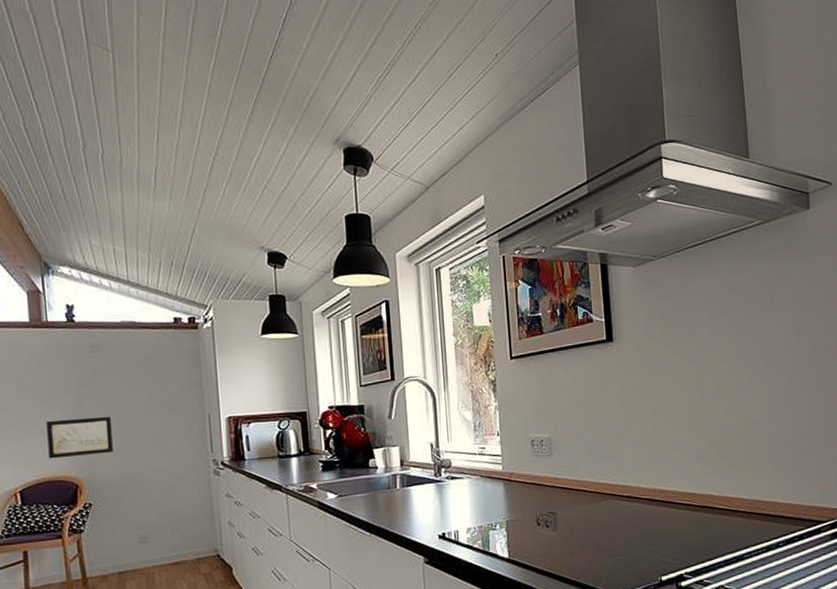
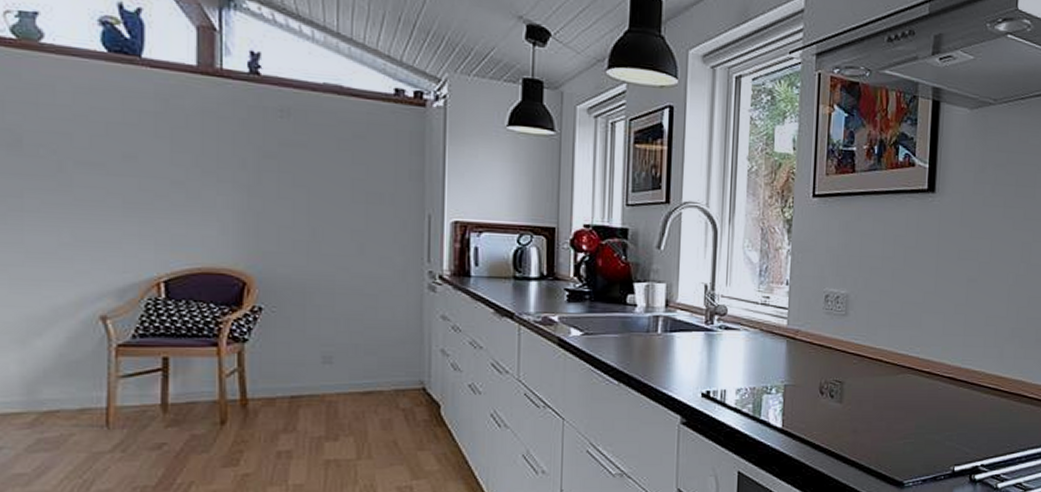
wall art: present [46,416,113,459] -> none [209,197,298,247]

